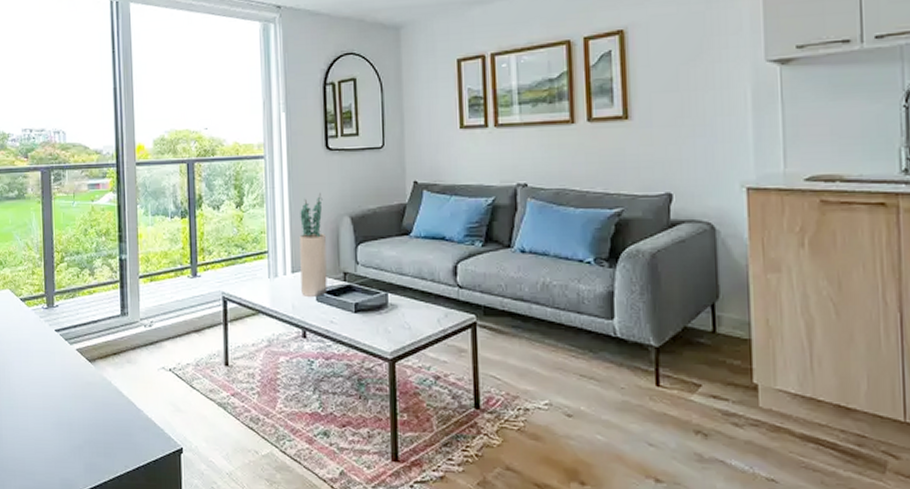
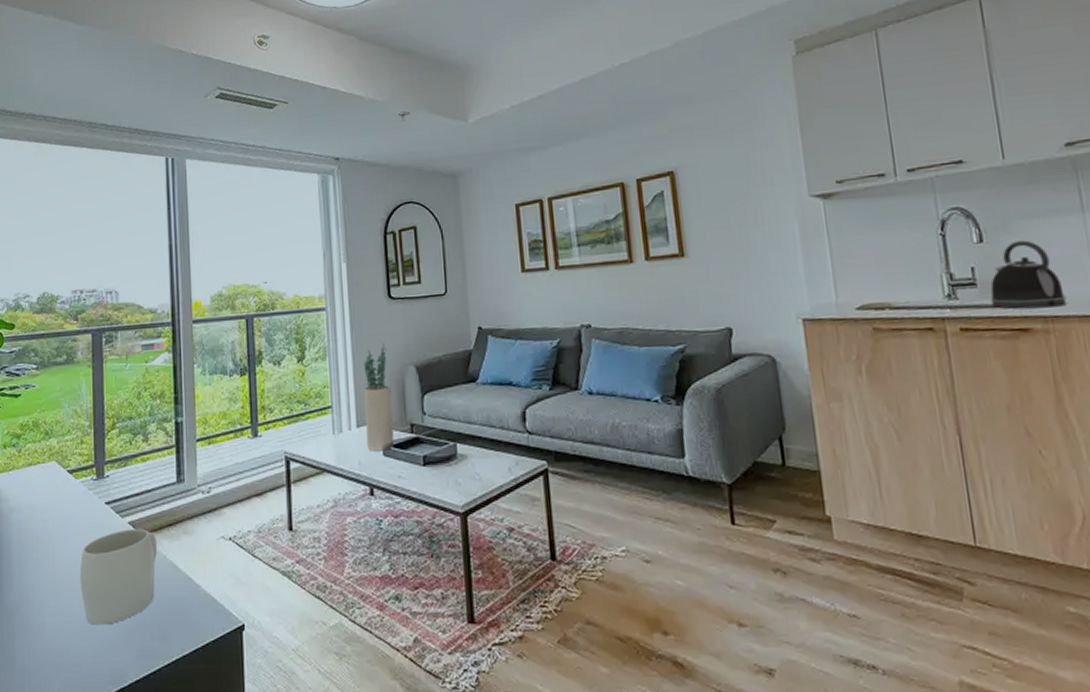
mug: none [32,355,104,440] -> present [79,528,158,625]

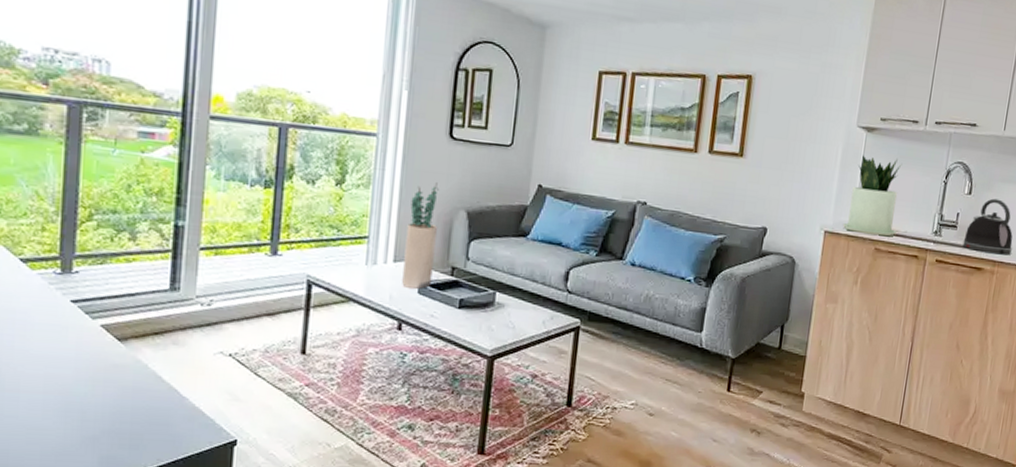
mug: present [79,528,158,625] -> none [28,332,138,429]
planter: none [822,220,896,315] -> present [842,155,902,237]

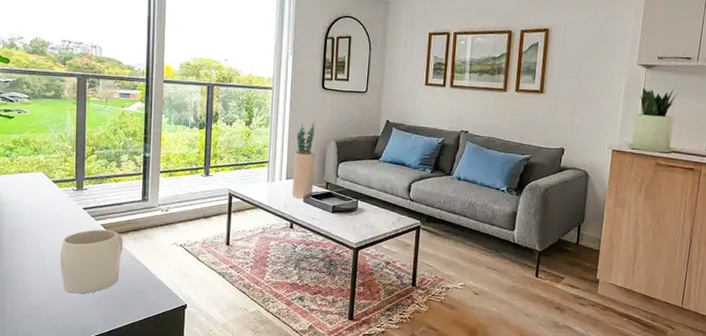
mug: none [28,332,138,429] -> present [59,229,124,294]

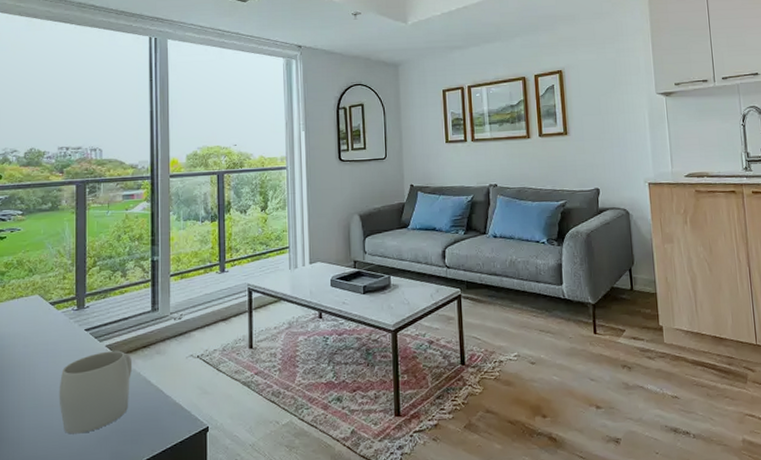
vase: present [292,121,316,200] -> none [316,196,340,284]
planter: present [627,87,678,154] -> none [662,112,711,181]

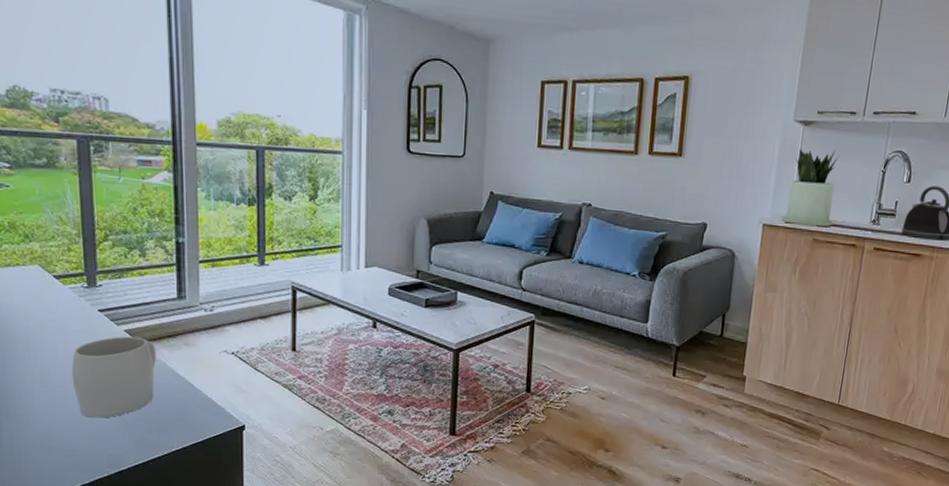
planter: none [662,112,711,181] -> present [780,148,840,227]

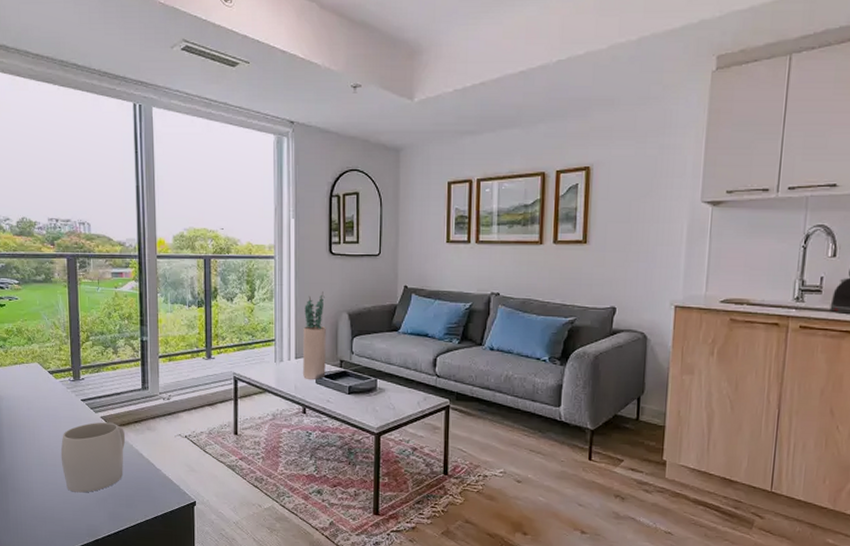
vase: none [374,194,403,292] -> present [303,292,327,381]
planter: present [780,148,840,227] -> none [693,228,754,307]

